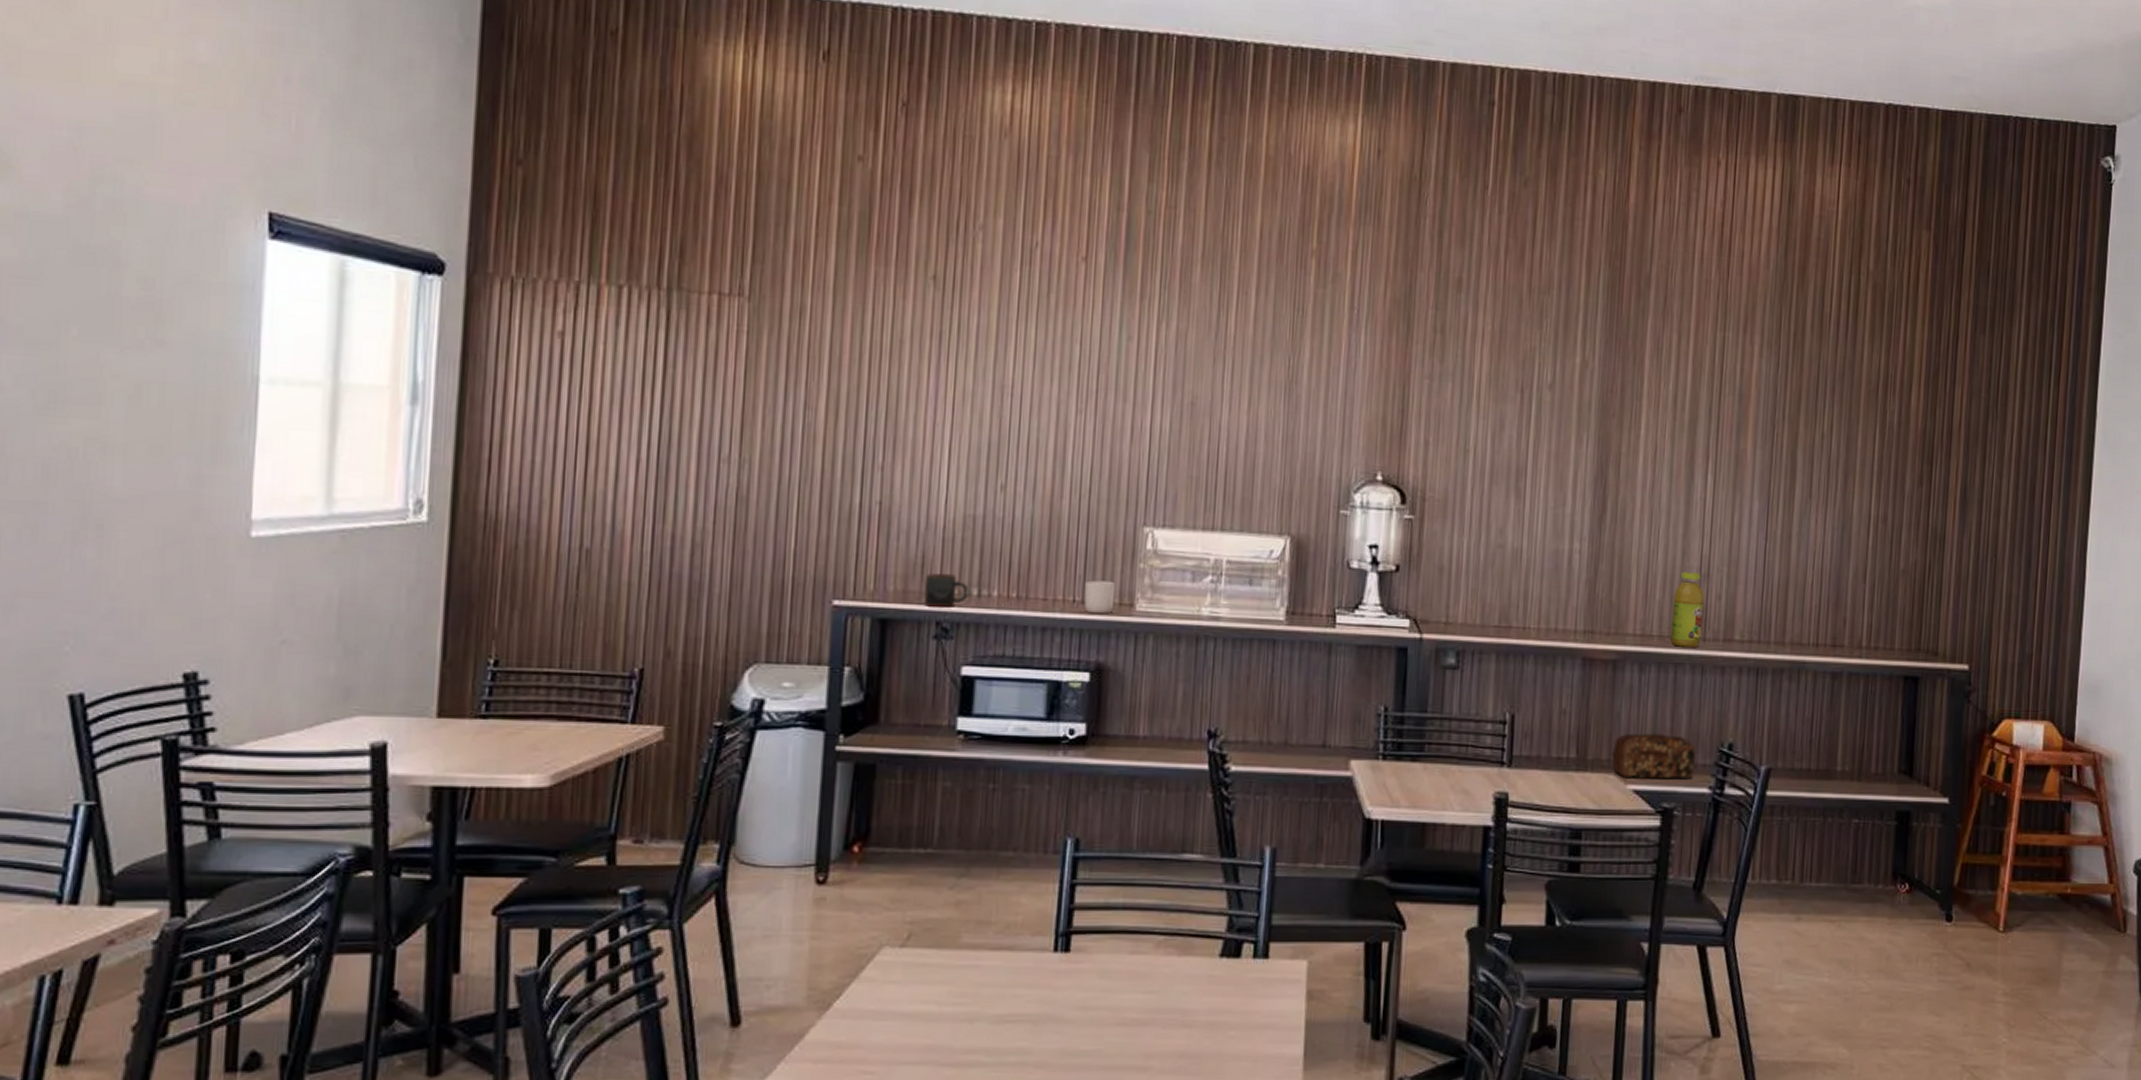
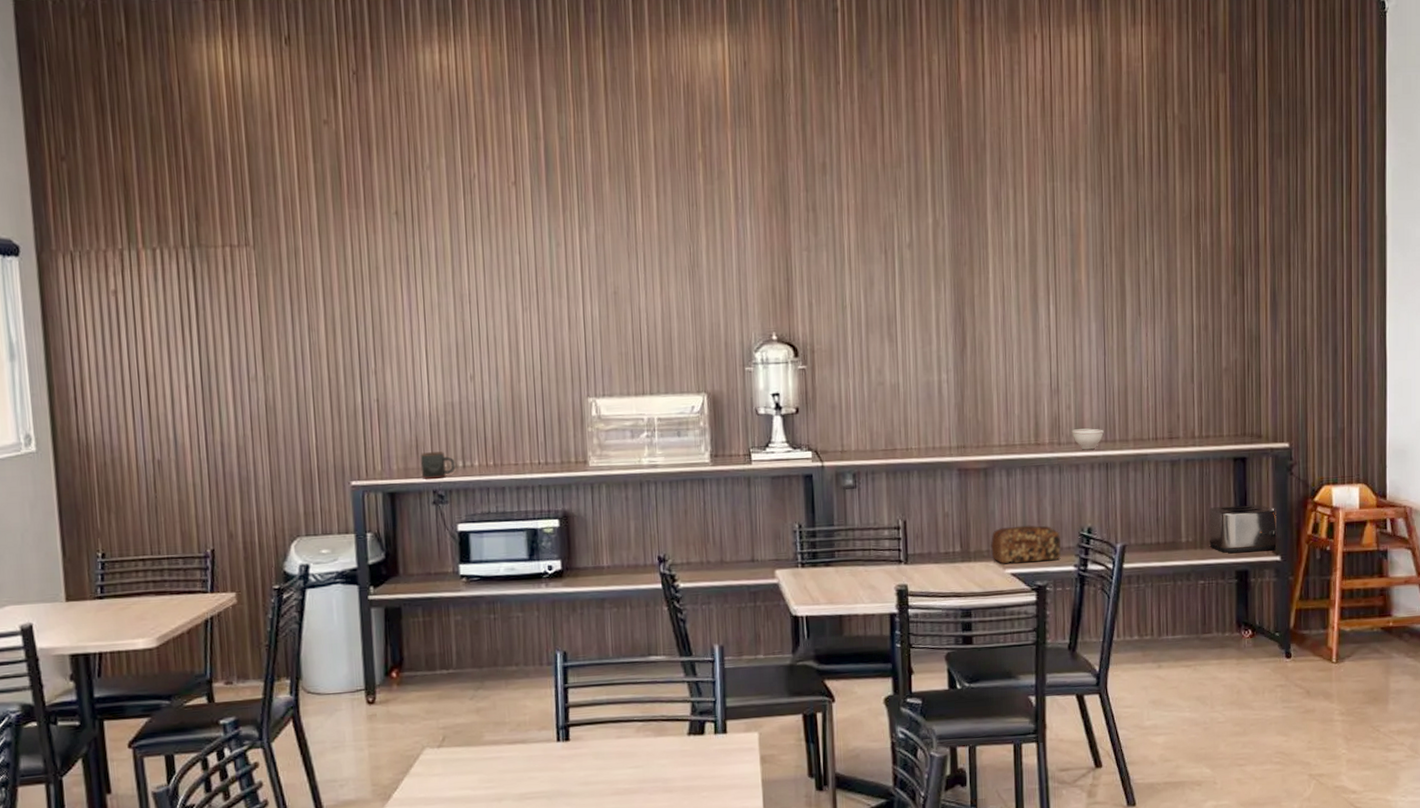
mug: present [1084,580,1116,614] -> none [547,444,572,472]
fruit juice: present [1670,572,1704,647] -> none [1030,389,1057,452]
bowl: none [1719,624,1758,650] -> present [1071,428,1105,450]
toaster: none [1868,733,1948,791] -> present [1208,504,1278,554]

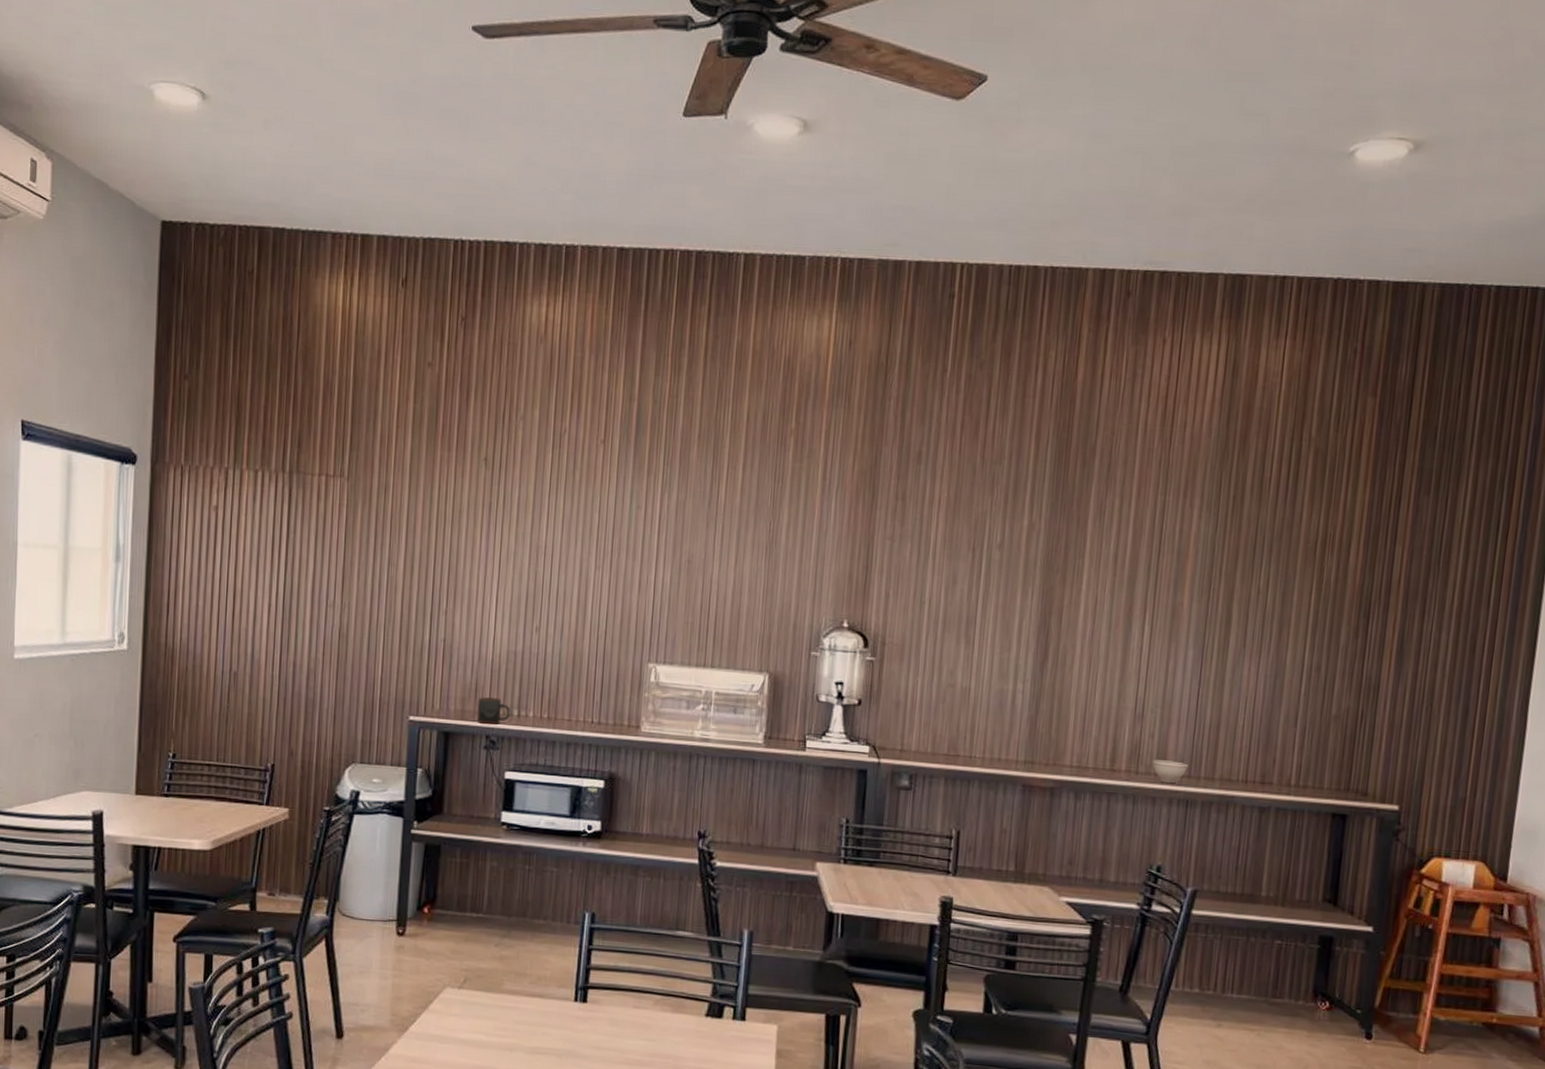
bread loaf: present [991,525,1062,564] -> none [1047,852,1125,895]
toaster: present [1208,504,1278,554] -> none [1292,863,1375,920]

